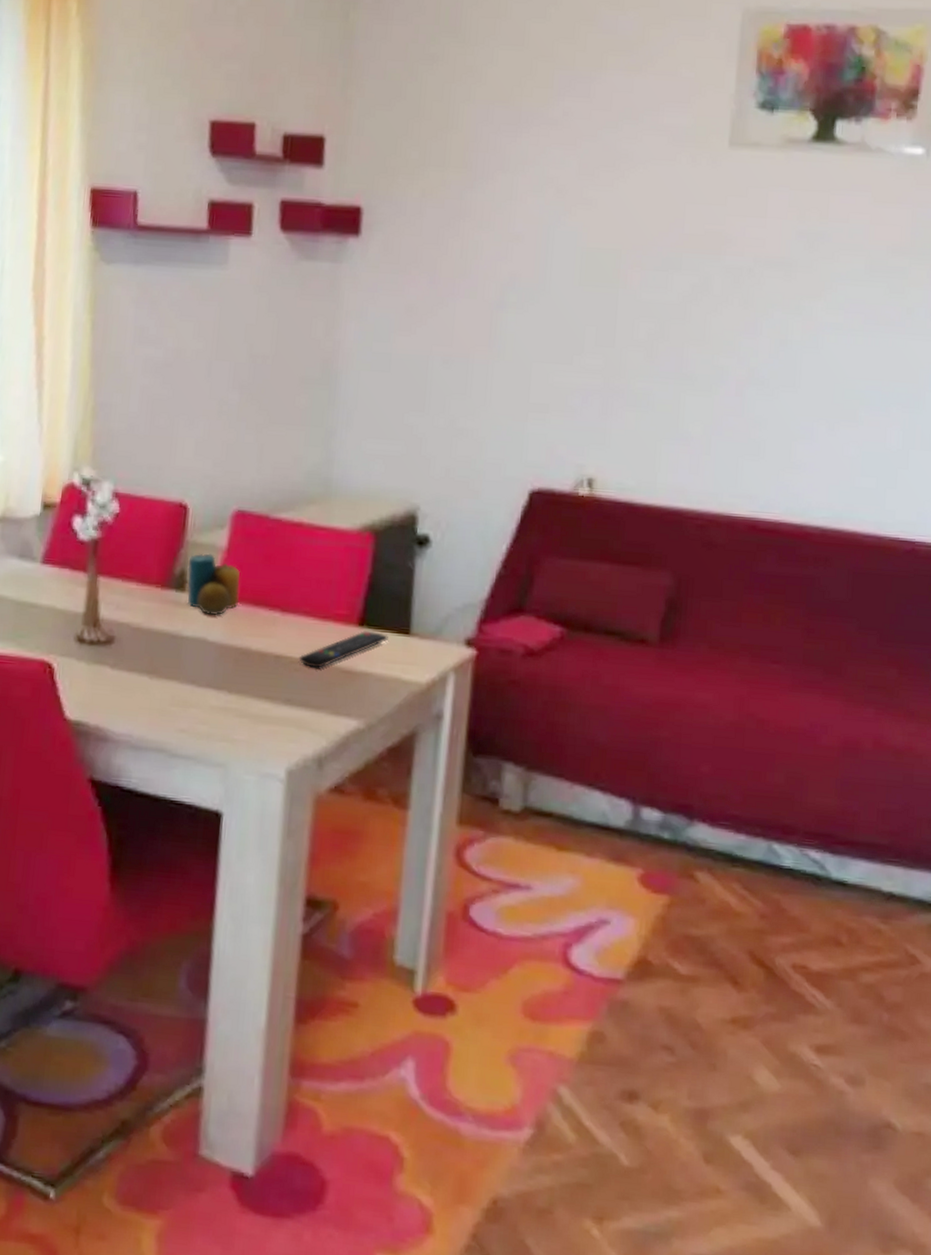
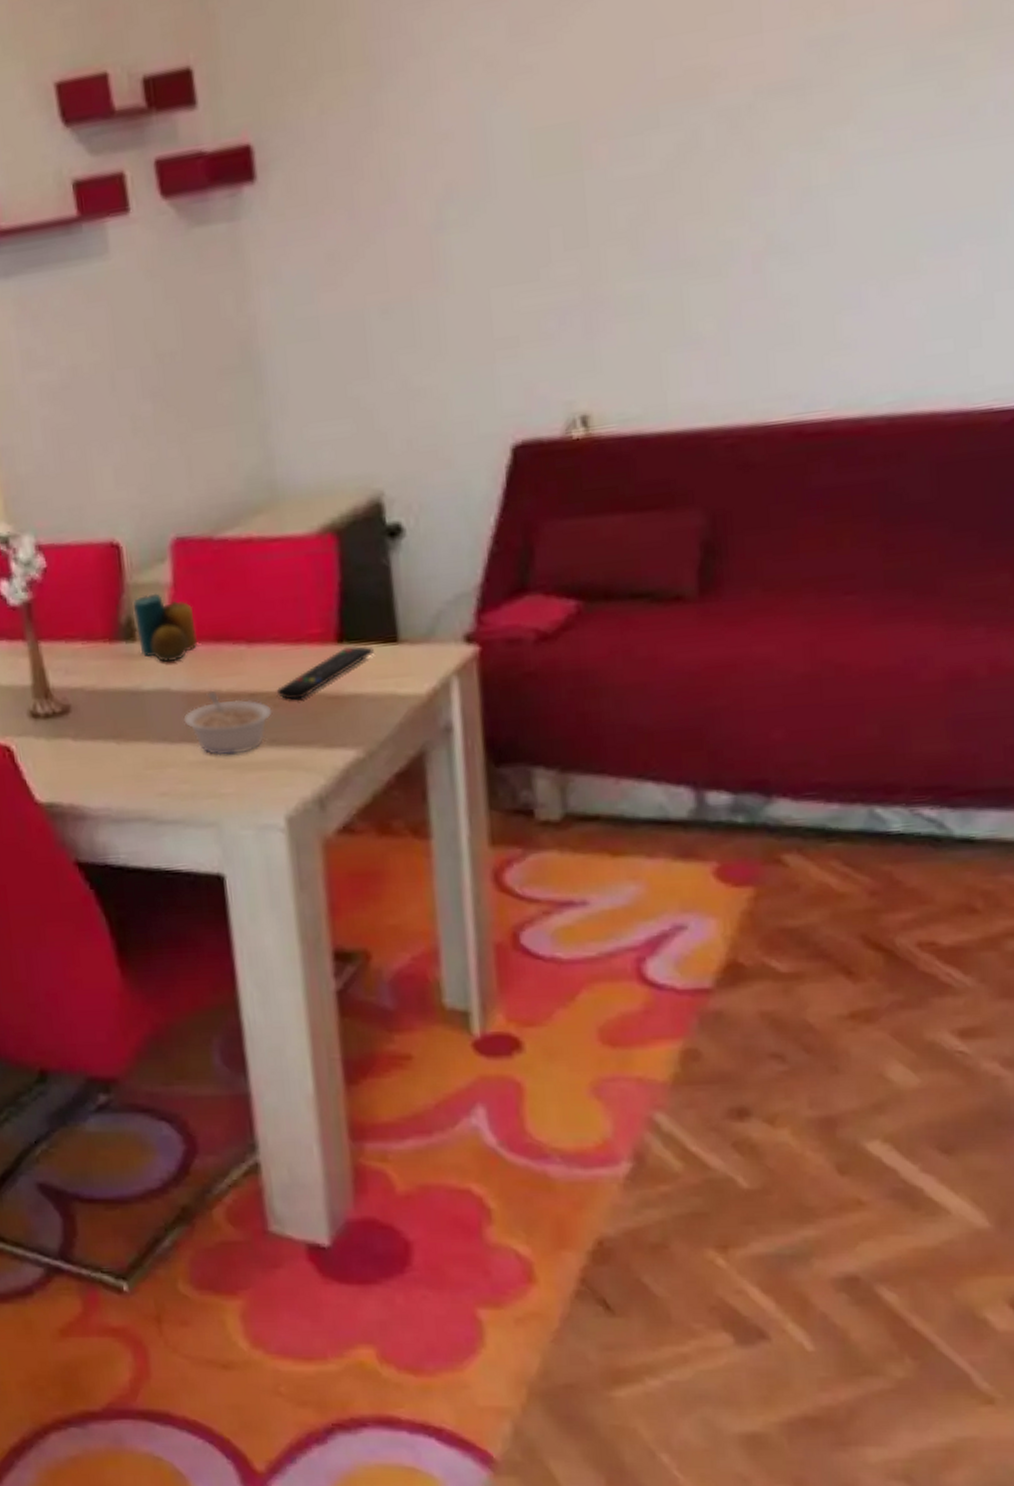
legume: none [213,646,292,707] -> present [183,690,273,756]

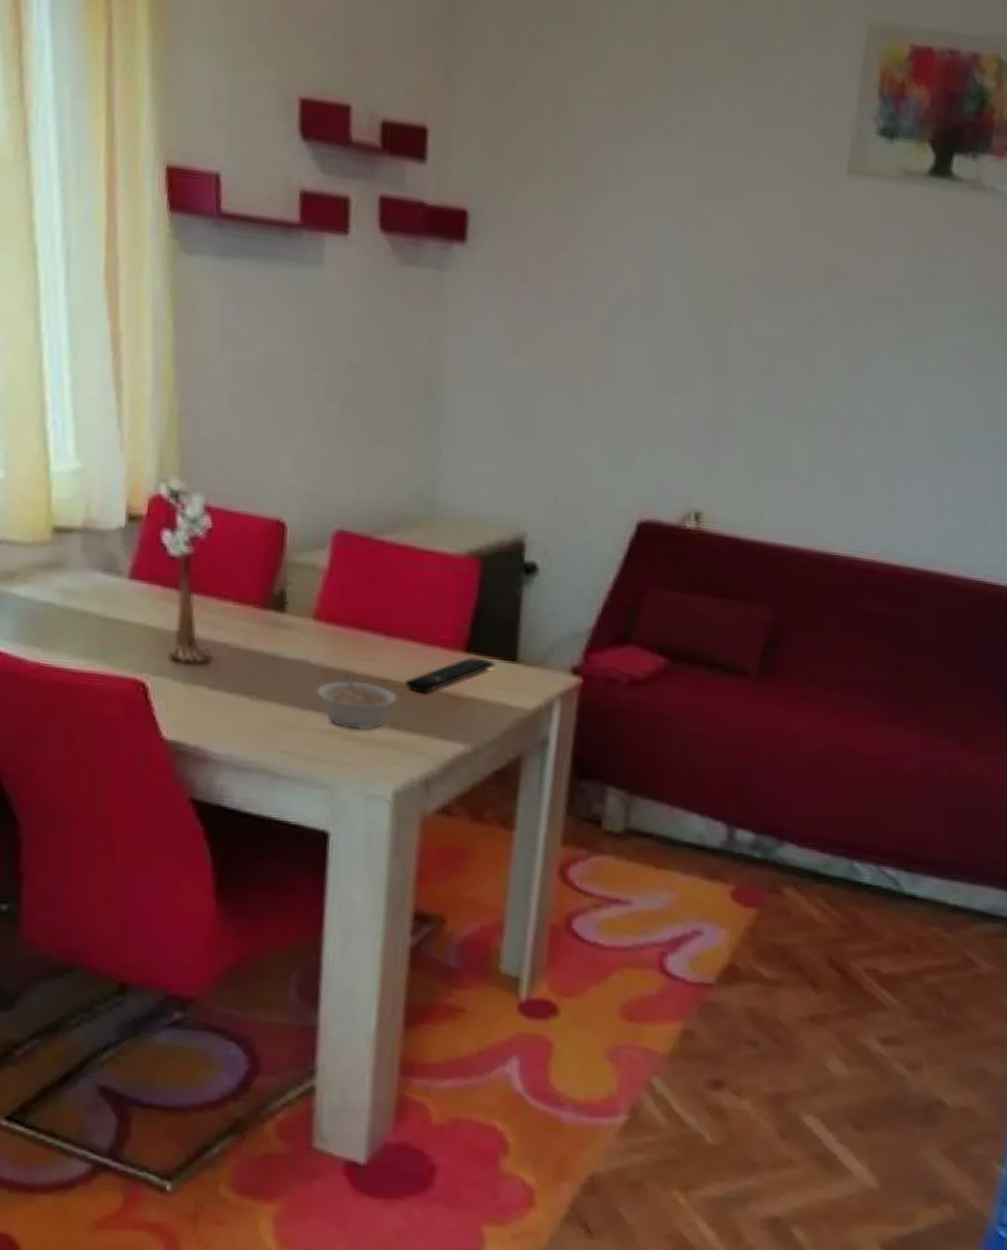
candle: present [134,593,197,662] -> none [287,574,343,638]

